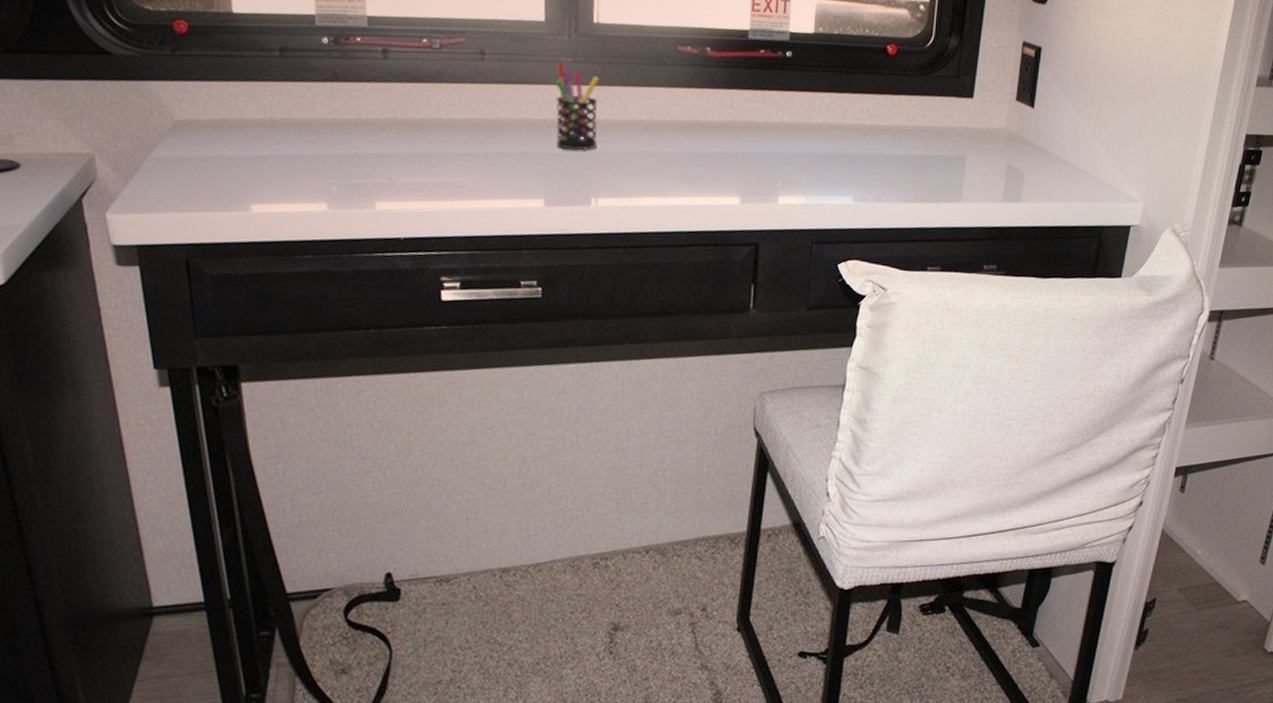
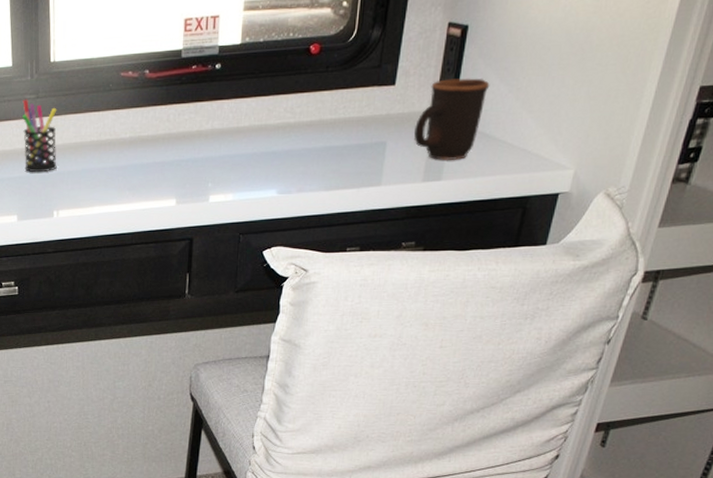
mug: none [993,98,1064,183] -> present [414,78,490,160]

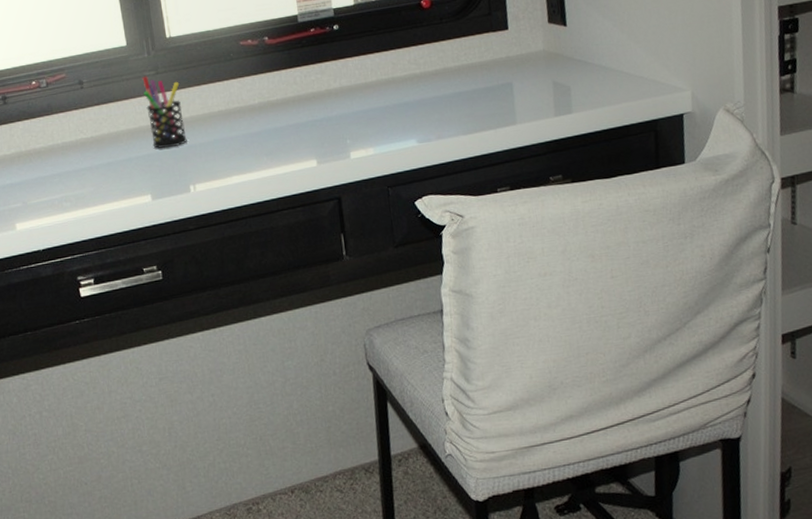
mug: present [414,78,490,160] -> none [535,17,595,94]

